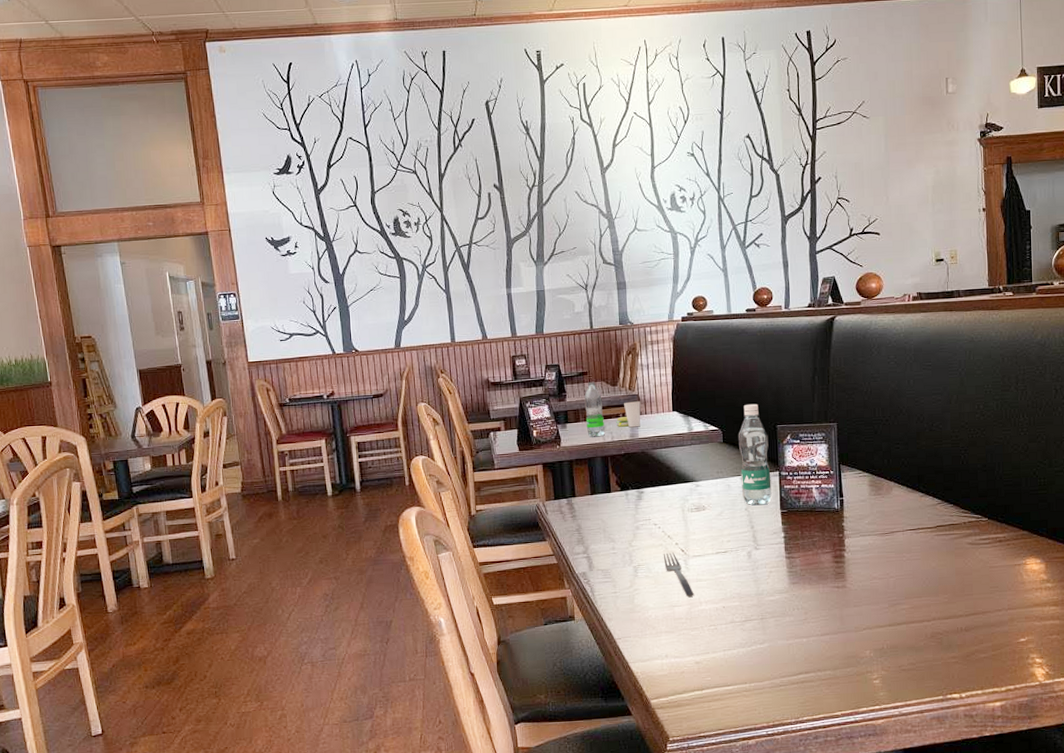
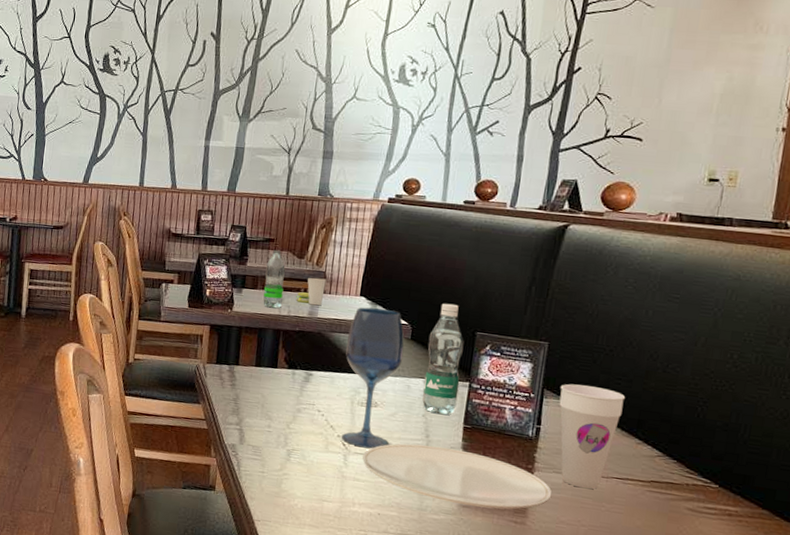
fork: present [663,552,694,597] -> none [321,443,348,495]
wineglass: none [668,419,722,550] -> present [341,307,404,449]
plate: none [700,533,863,582] -> present [362,443,552,509]
cup: none [852,454,905,545] -> present [559,383,626,489]

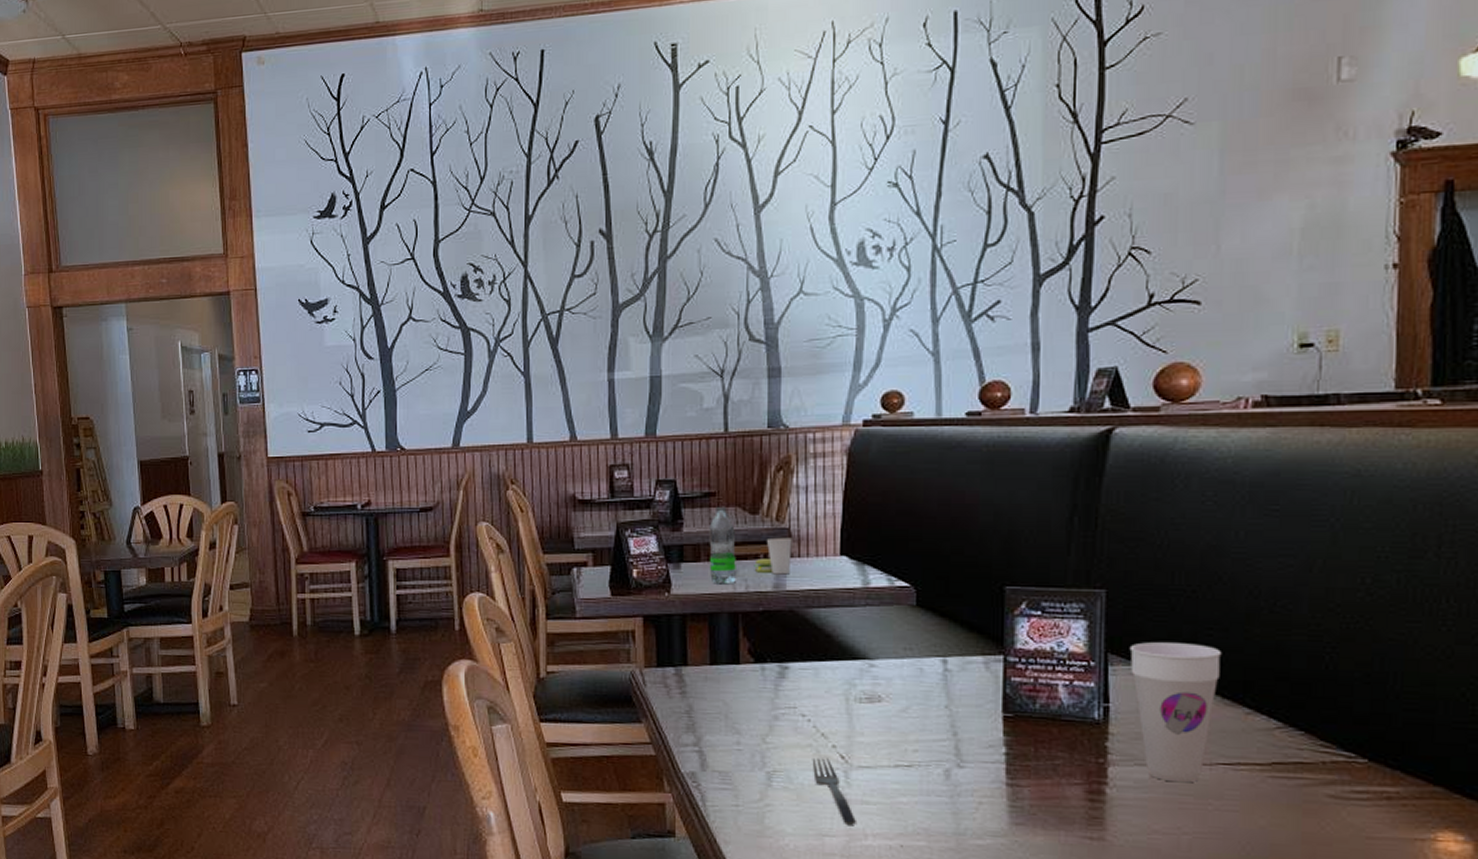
fork: none [321,443,348,495] -> present [812,757,856,825]
wineglass: present [341,307,404,449] -> none [830,569,909,759]
plate: present [362,443,552,509] -> none [869,745,1137,823]
bottle: present [422,303,465,415] -> none [940,552,991,703]

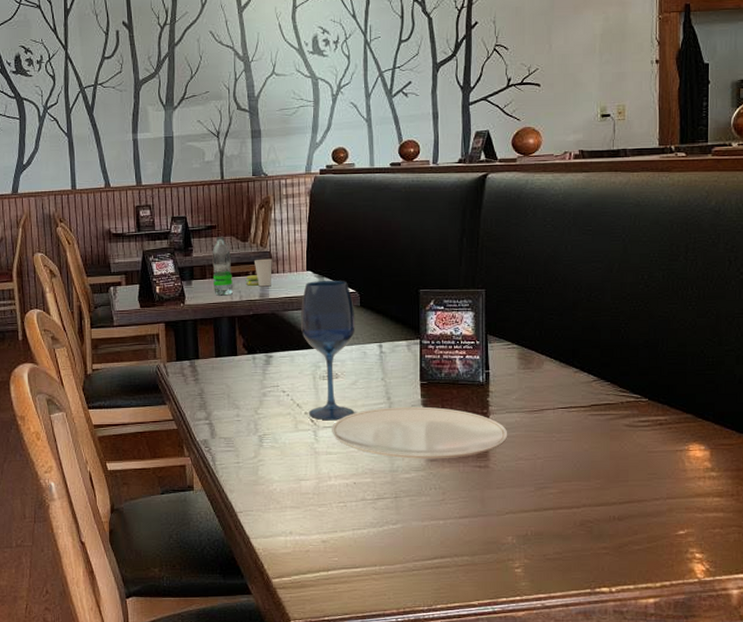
fork: present [812,757,856,825] -> none [291,422,323,470]
wineglass: none [830,569,909,759] -> present [301,280,356,421]
plate: none [869,745,1137,823] -> present [331,406,508,459]
cup: present [1129,642,1222,783] -> none [501,325,559,423]

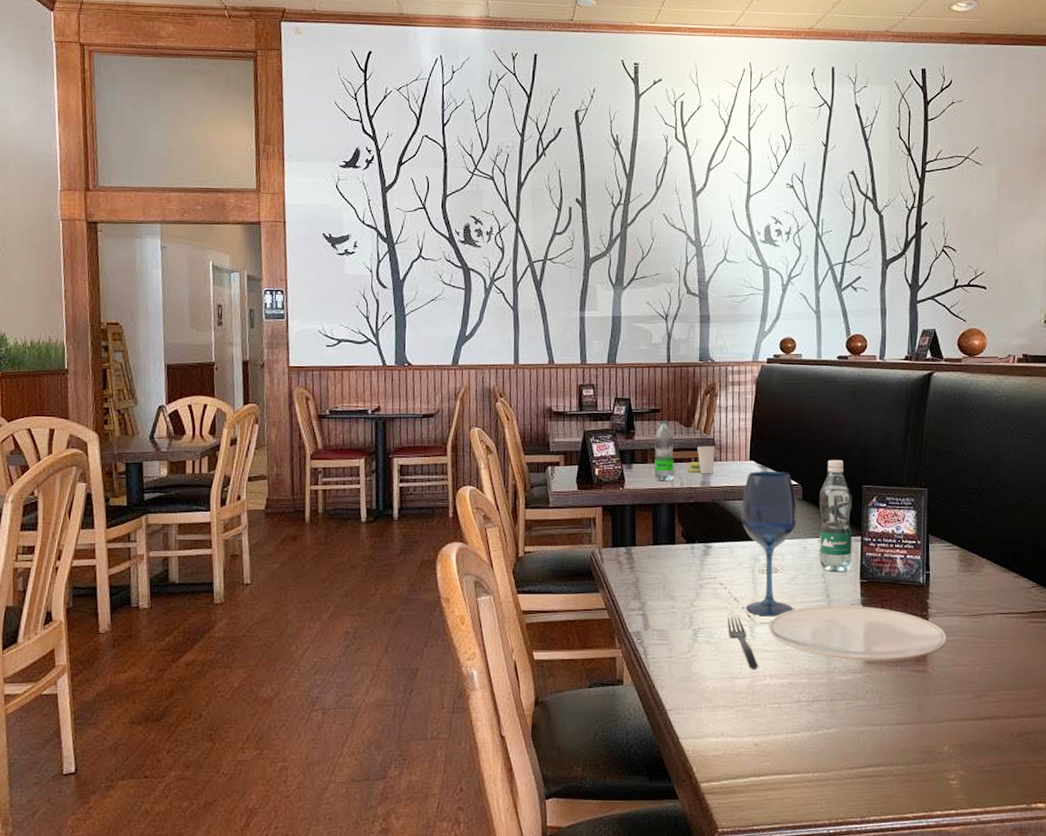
fork: none [291,422,323,470] -> present [727,617,758,669]
bottle: none [376,265,411,376] -> present [819,459,852,573]

